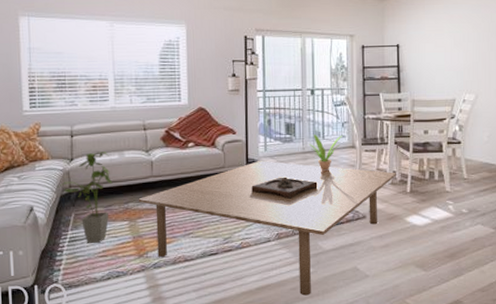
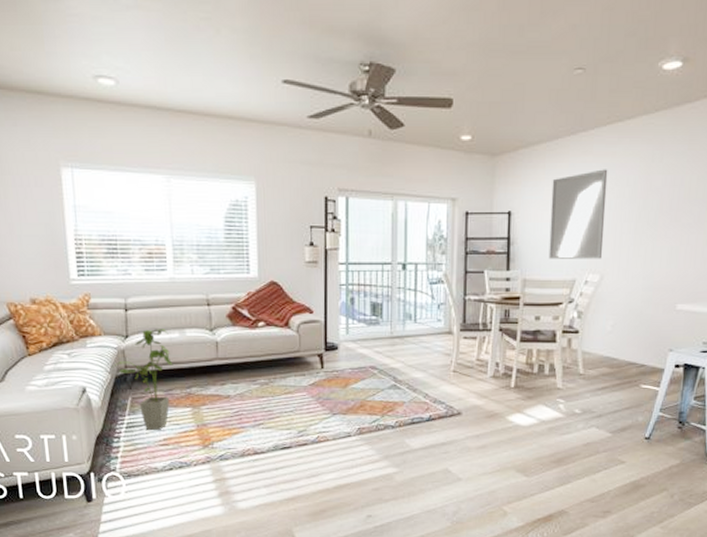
coffee table: present [138,161,396,296] -> none [202,345,499,497]
wooden tray: present [251,177,318,199] -> none [330,364,407,390]
potted plant: present [308,134,343,172] -> none [397,317,438,360]
home mirror: none [431,9,476,82] -> present [548,169,608,259]

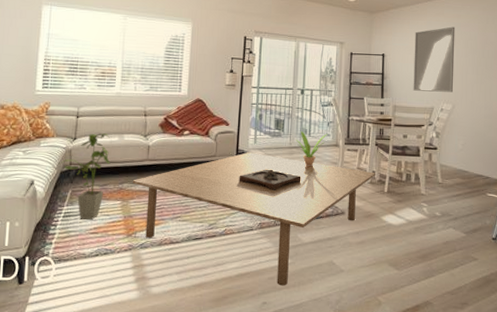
coffee table: none [202,345,499,497] -> present [132,152,375,286]
wooden tray: none [330,364,407,390] -> present [239,169,301,191]
potted plant: none [397,317,438,360] -> present [295,131,327,167]

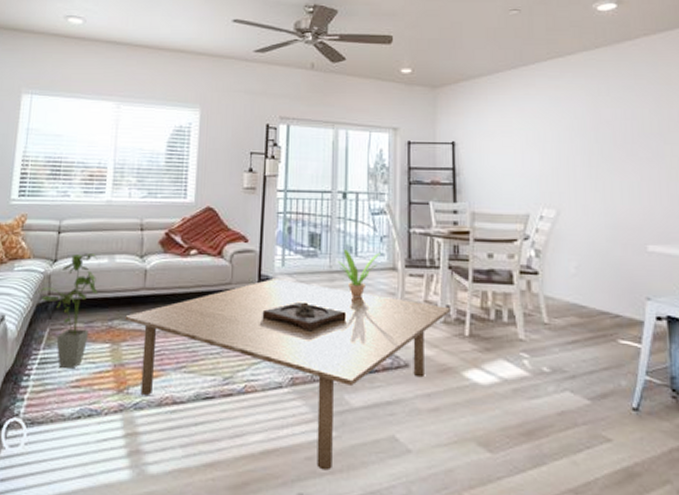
home mirror: present [413,26,455,92] -> none [496,102,557,193]

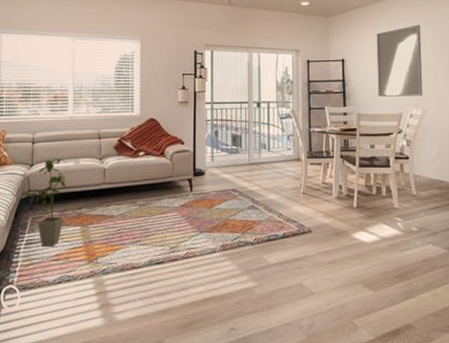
coffee table: present [125,279,450,471] -> none [91,171,342,310]
wooden tray: present [262,301,347,332] -> none [198,188,263,210]
potted plant: present [337,249,381,299] -> none [254,146,288,184]
home mirror: none [496,102,557,193] -> present [376,25,423,97]

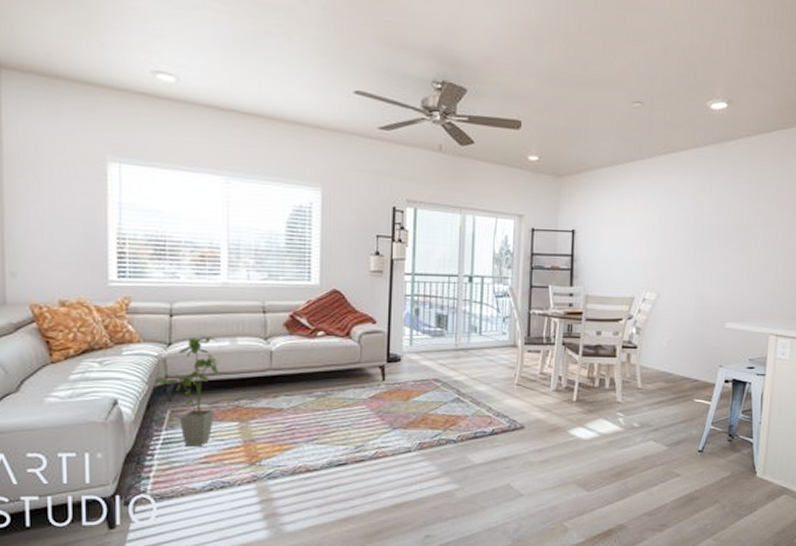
home mirror: present [376,25,423,97] -> none [609,195,664,278]

